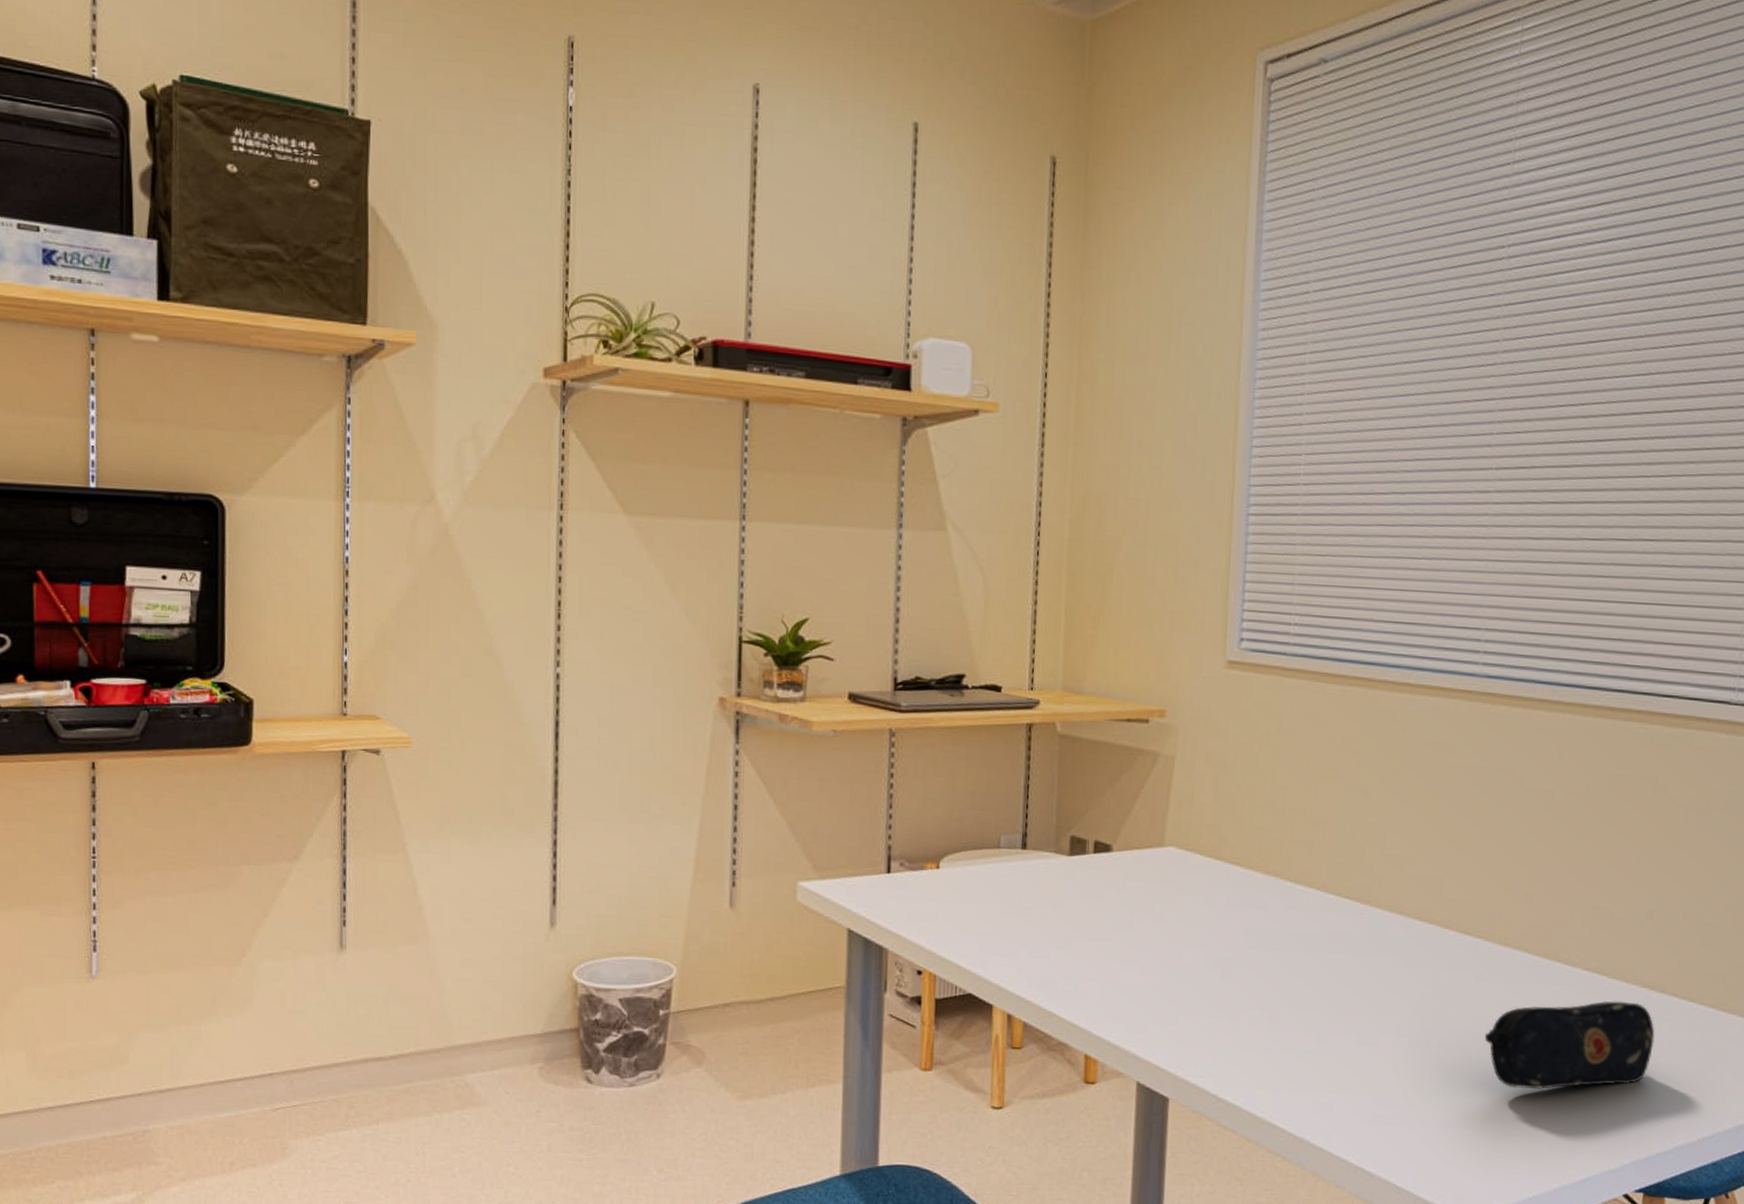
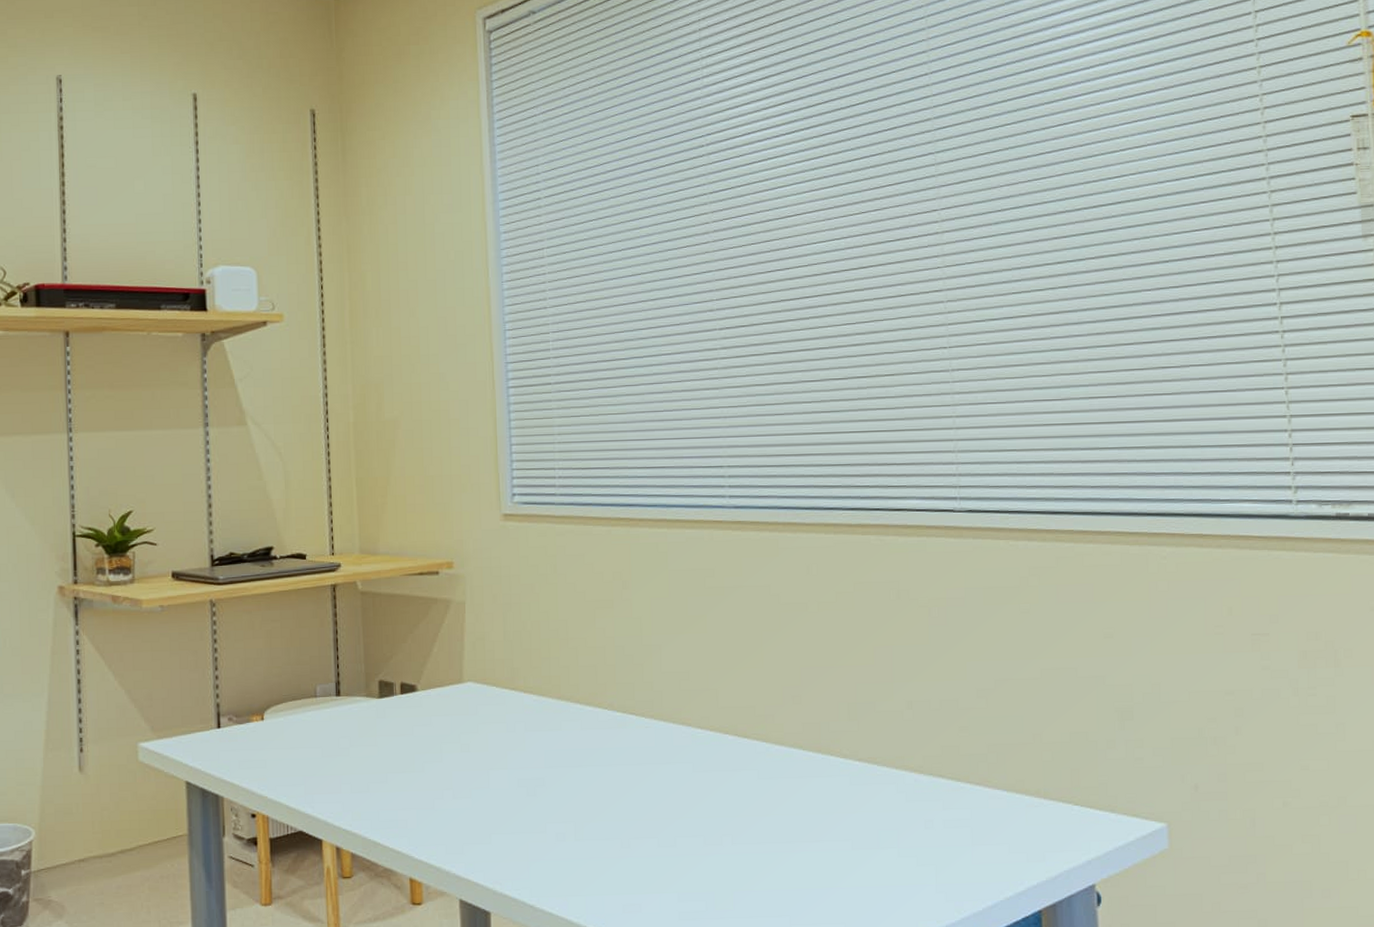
pencil case: present [1484,1000,1655,1090] -> none [773,786,929,876]

